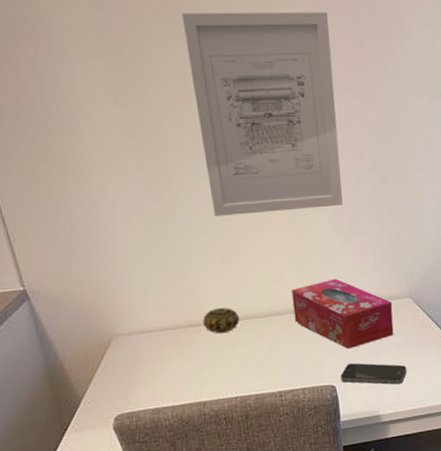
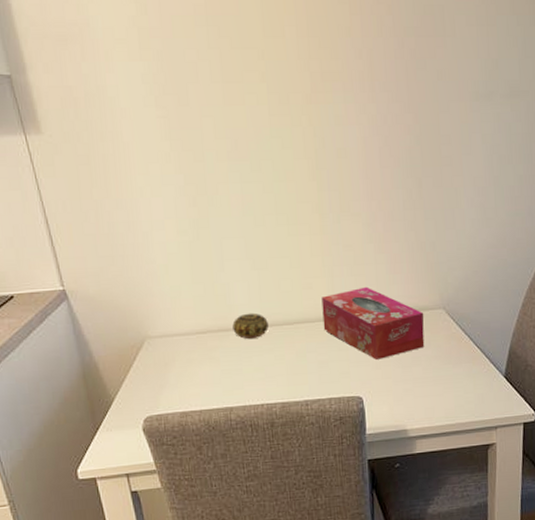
wall art: present [181,11,343,216] -> none [222,11,377,220]
smartphone: present [340,363,407,385] -> none [368,374,437,399]

